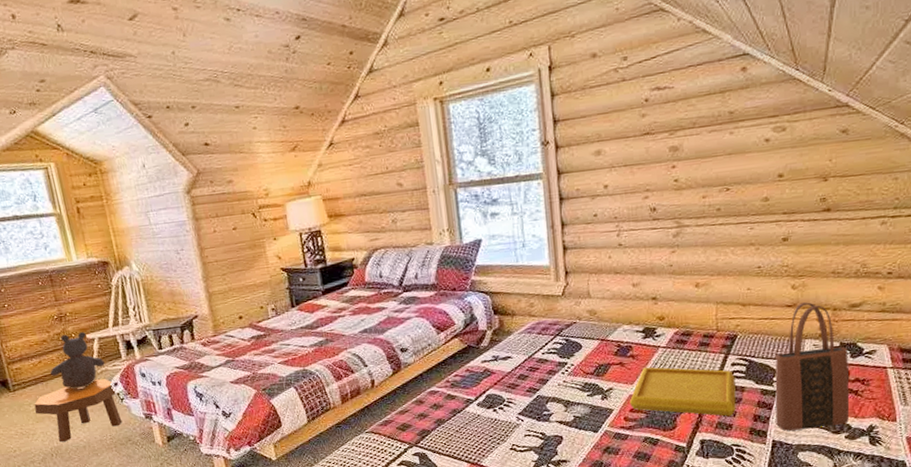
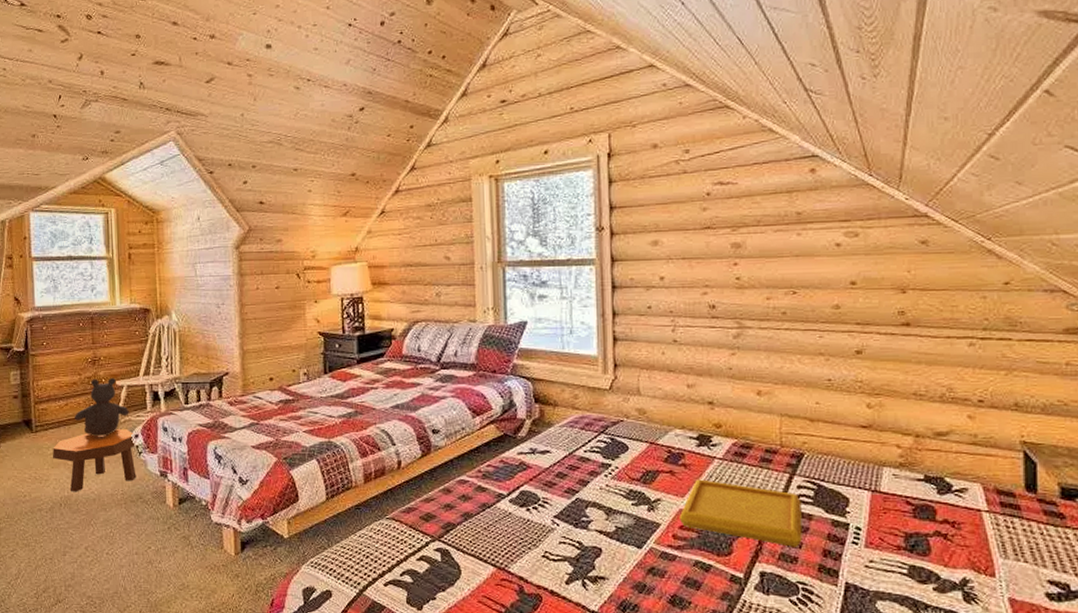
tote bag: present [775,302,849,432] -> none [848,424,937,574]

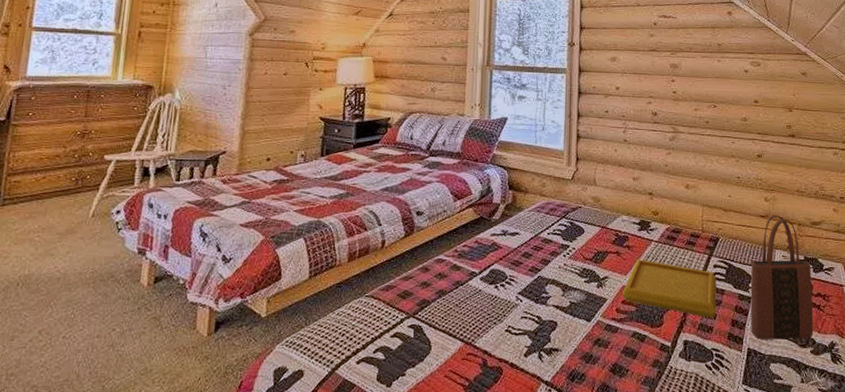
footstool: present [52,429,137,492] -> none [17,204,115,271]
teddy bear: present [75,377,129,437] -> none [51,151,114,212]
tote bag: none [848,424,937,574] -> present [750,215,813,341]

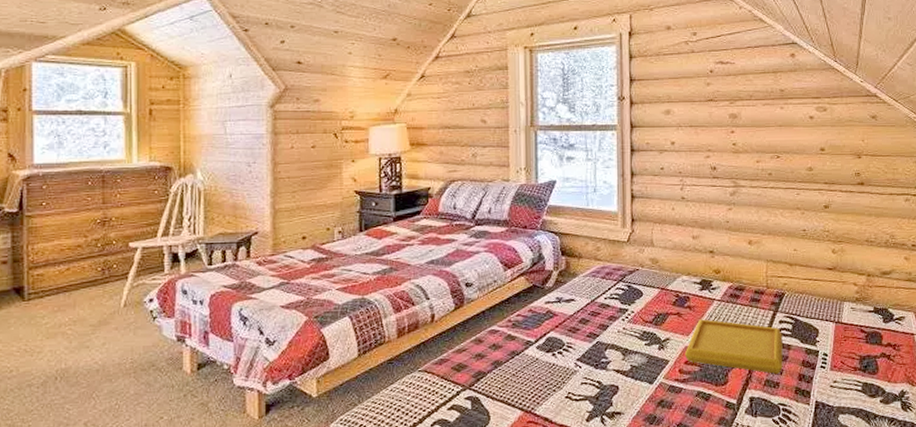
tote bag: present [750,215,813,341] -> none [818,266,883,393]

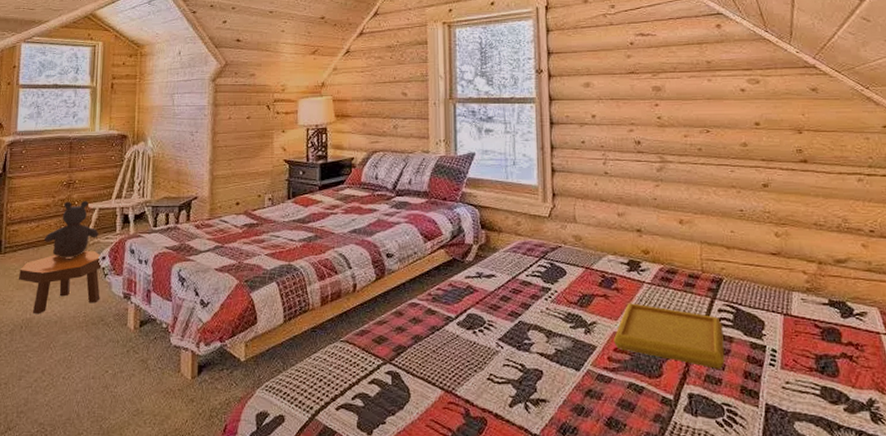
footstool: none [47,293,149,364] -> present [18,251,102,315]
teddy bear: none [78,239,143,303] -> present [44,200,99,259]

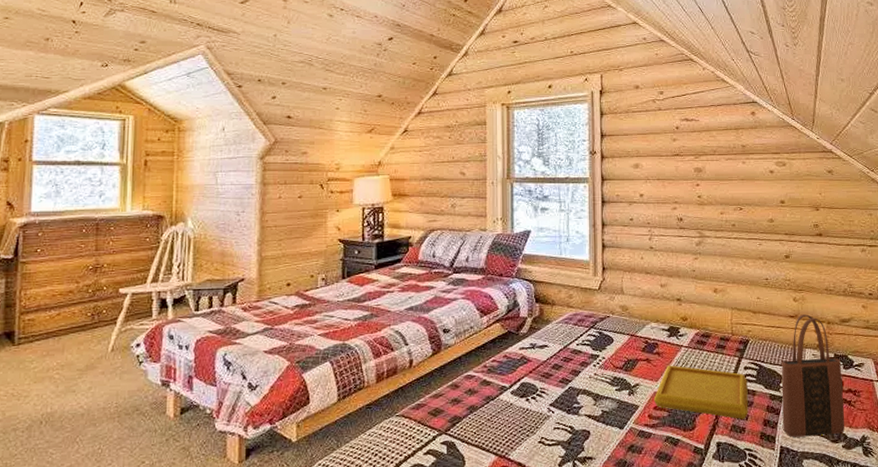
footstool: present [18,251,102,315] -> none [35,338,136,408]
teddy bear: present [44,200,99,259] -> none [67,285,132,348]
tote bag: none [763,252,846,396] -> present [781,314,845,439]

